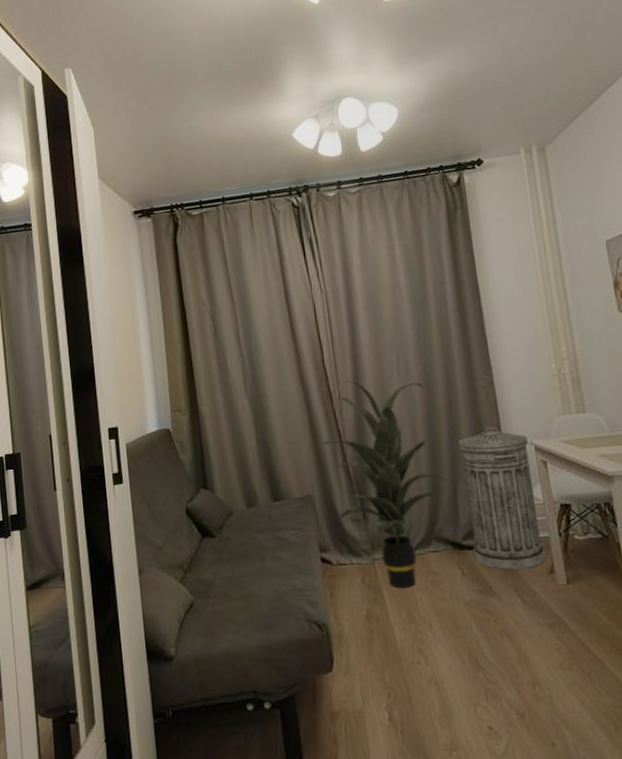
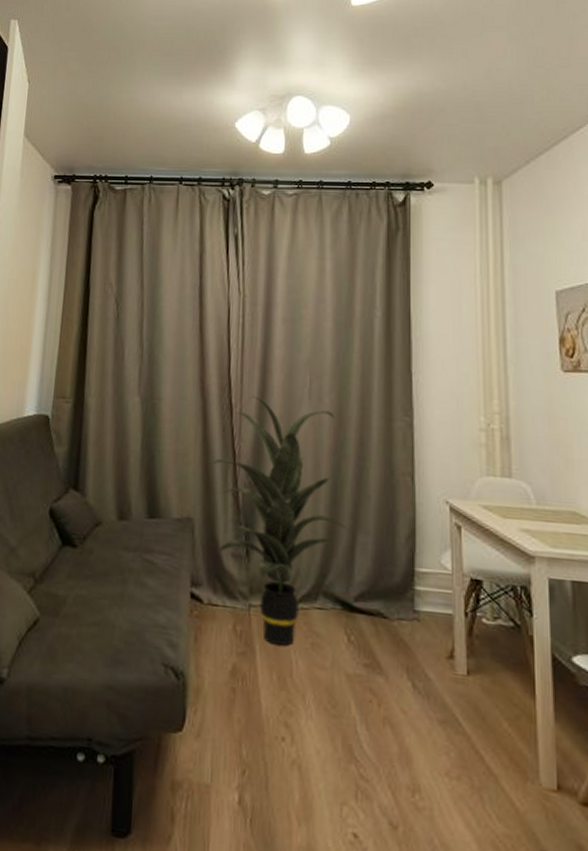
trash can: present [458,427,547,570] -> none [365,476,447,648]

